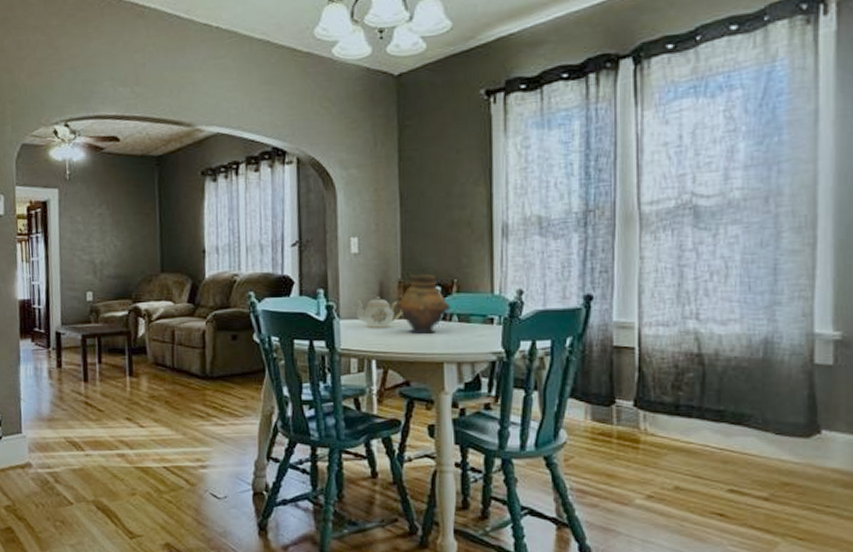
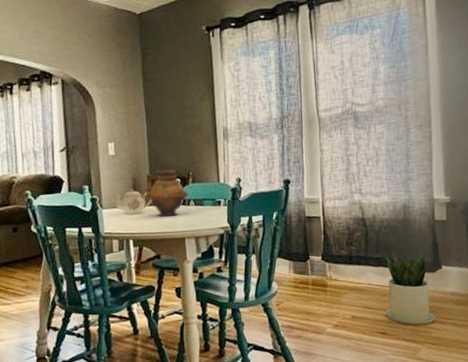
planter: none [727,404,806,510] -> present [385,252,435,325]

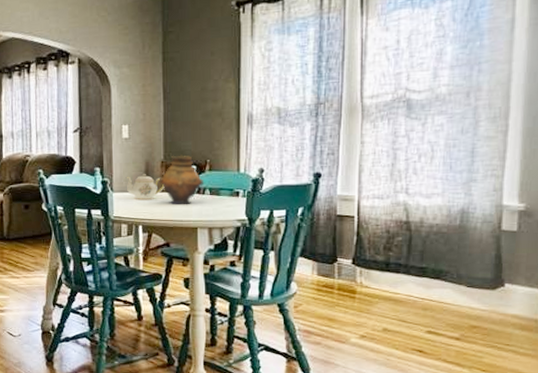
planter: present [385,252,435,325] -> none [426,263,490,347]

